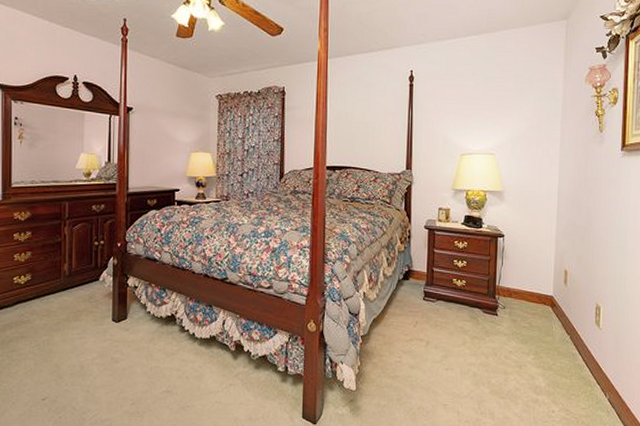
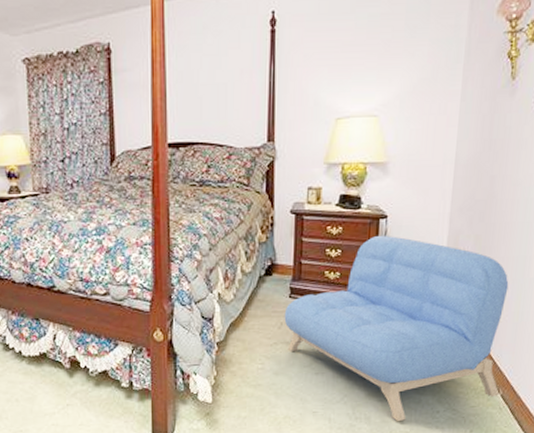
armchair: none [419,251,608,419] -> present [284,235,509,422]

